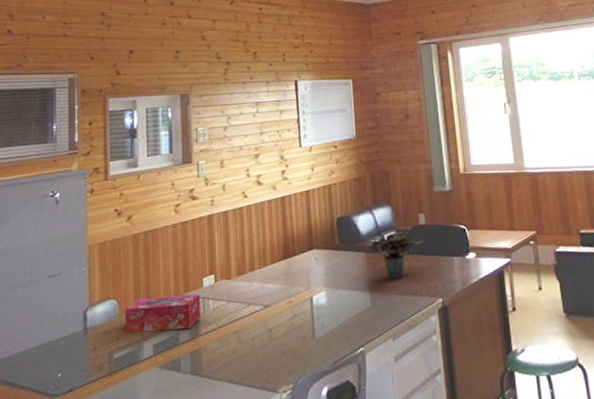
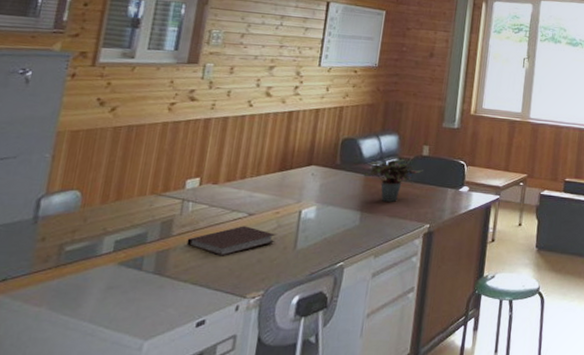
tissue box: present [125,294,201,333] -> none [85,192,181,229]
notebook: none [214,318,294,352] -> present [186,226,276,256]

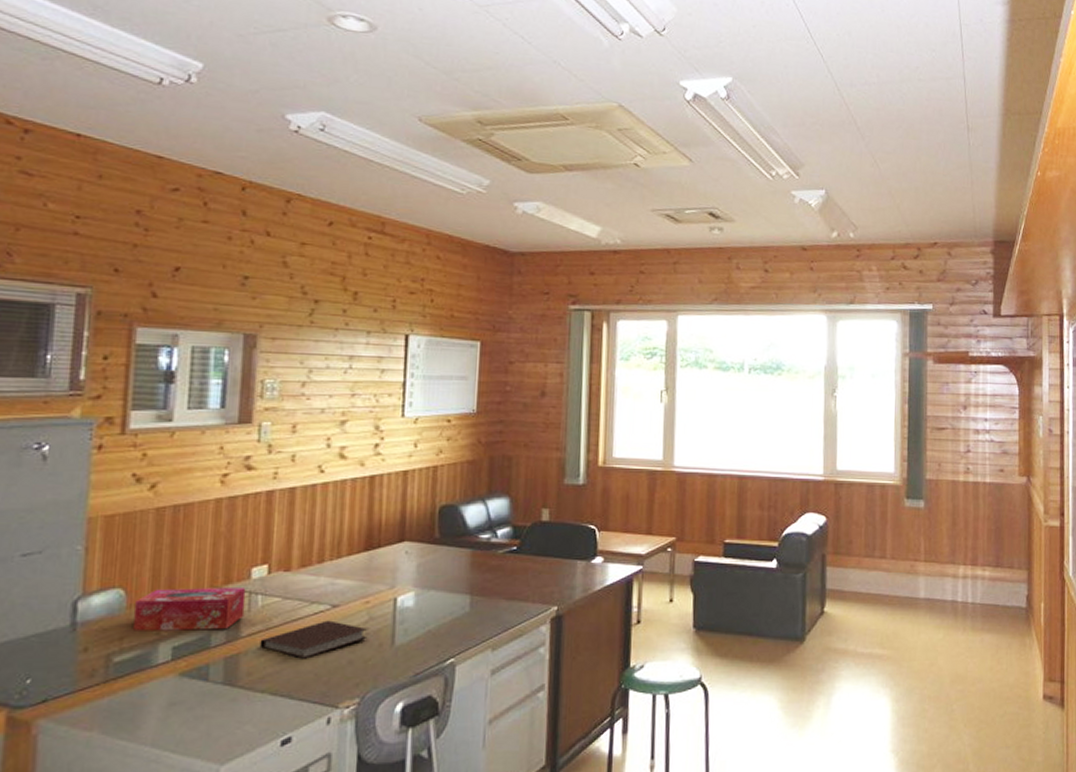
tissue box: none [85,192,181,229] -> present [133,588,246,632]
potted plant: present [361,158,423,202] -> none [466,527,544,581]

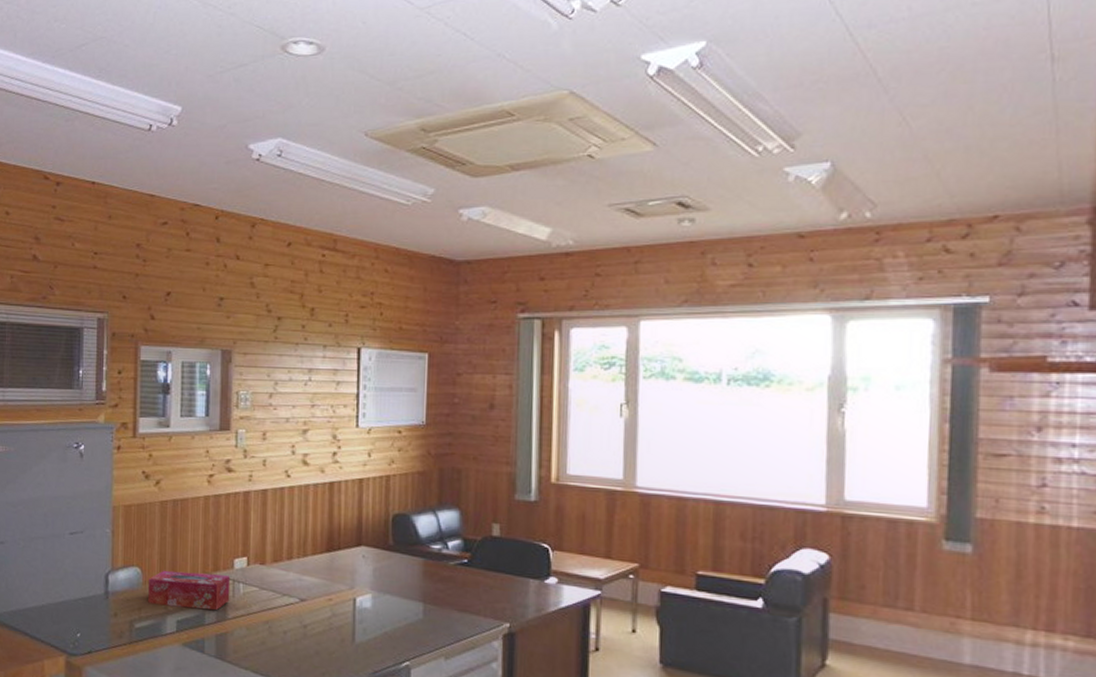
notebook: present [259,620,368,659] -> none [243,612,332,645]

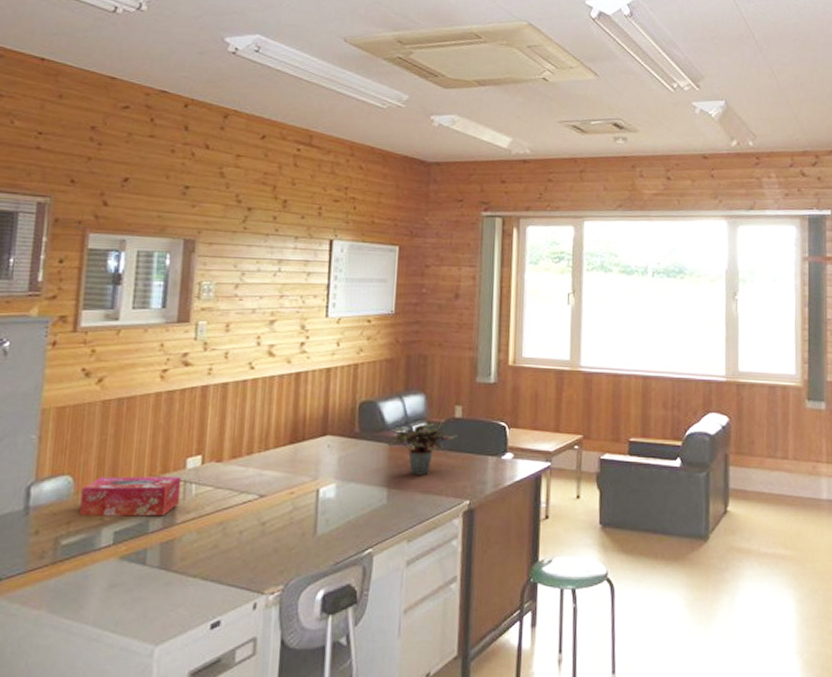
potted plant: none [419,539,495,593] -> present [384,423,457,475]

